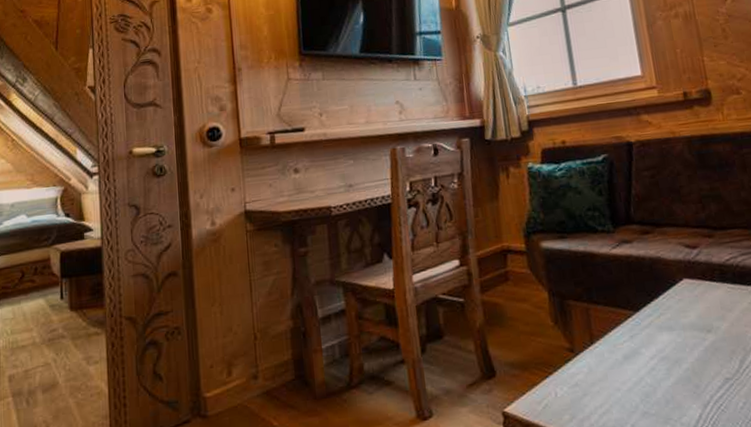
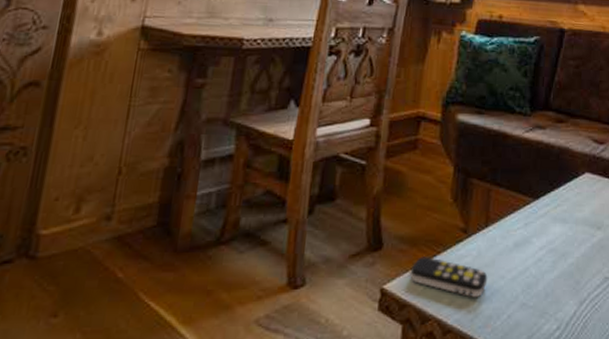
remote control: none [526,378,604,412] -> present [409,256,488,298]

